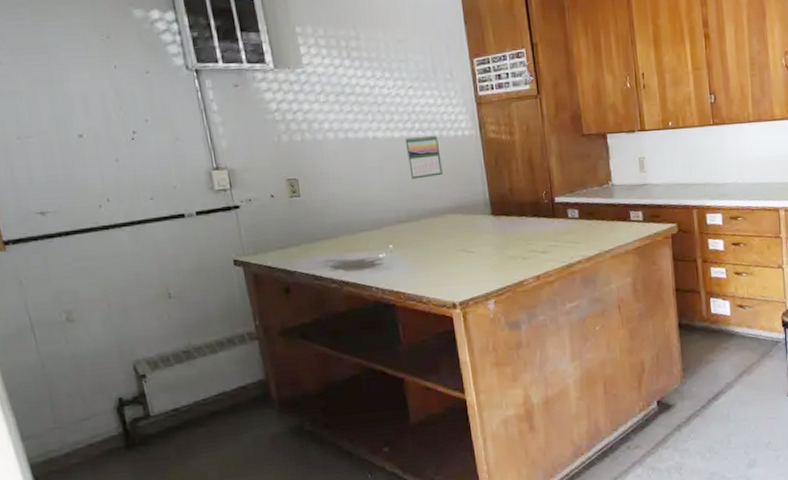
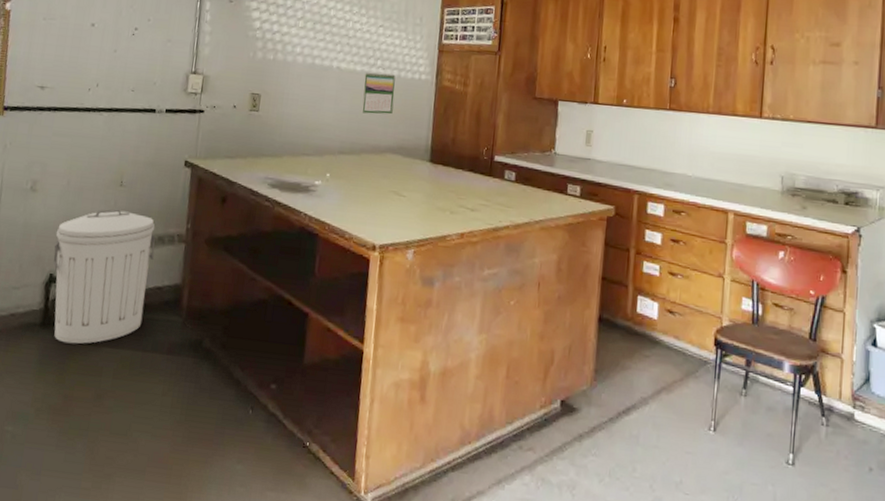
trash can: none [111,321,235,459] -> present [53,208,155,344]

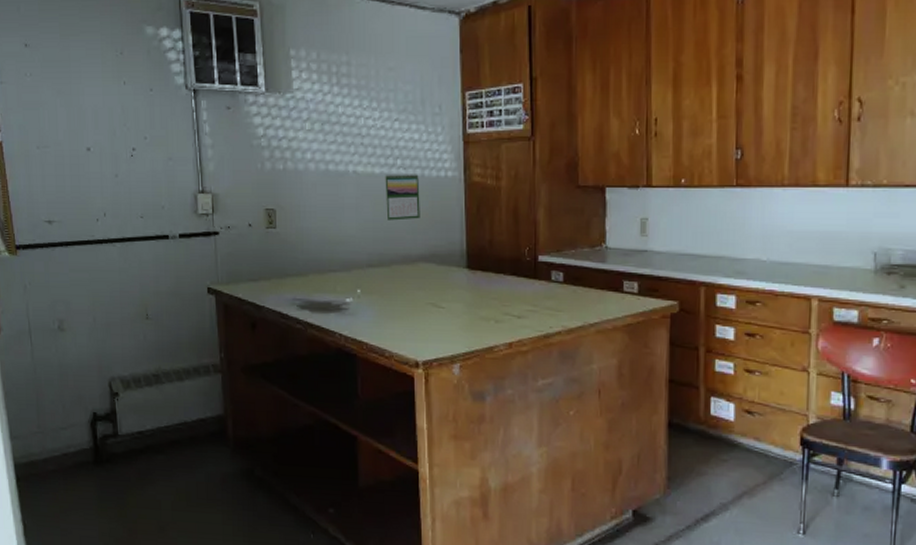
trash can: present [53,208,155,344] -> none [91,343,192,480]

